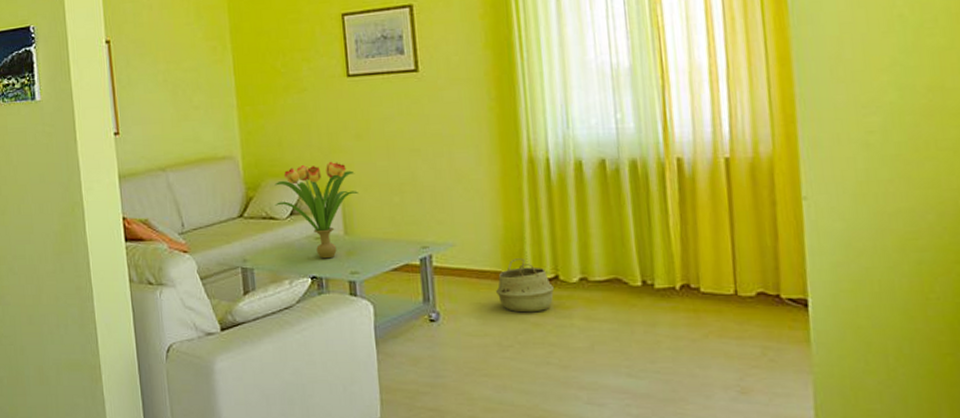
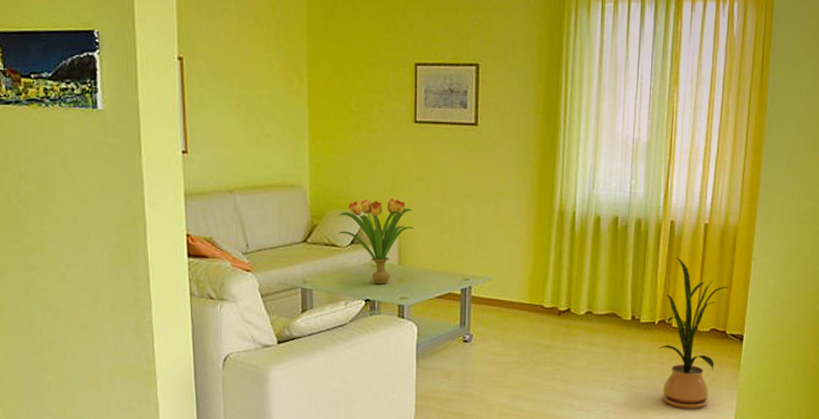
woven basket: present [496,258,555,313] -> none [520,293,566,338]
house plant: none [684,203,774,401] -> present [657,257,729,409]

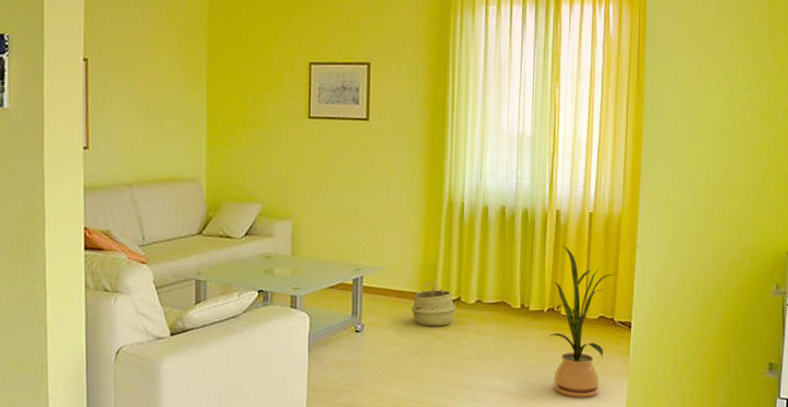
flower arrangement: present [337,199,414,285] -> none [232,191,307,275]
woven basket: none [520,293,566,338] -> present [411,282,457,327]

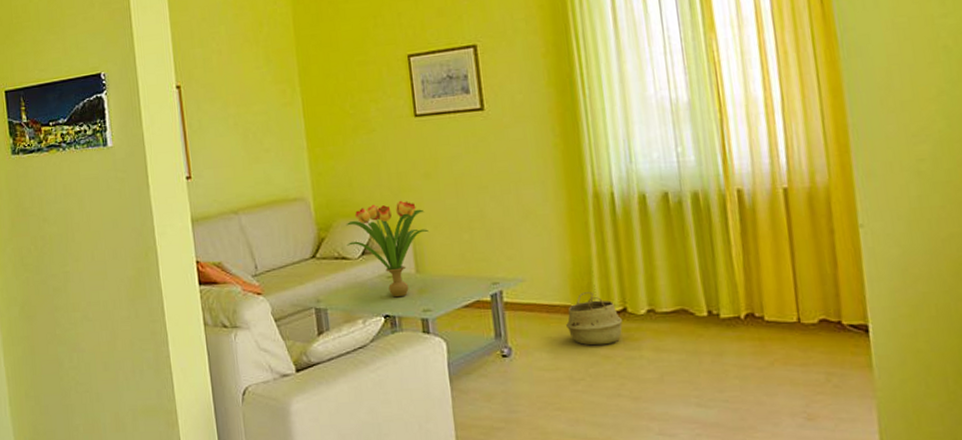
flower arrangement: none [232,191,307,275] -> present [346,201,429,298]
house plant: present [547,245,615,398] -> none [748,233,837,428]

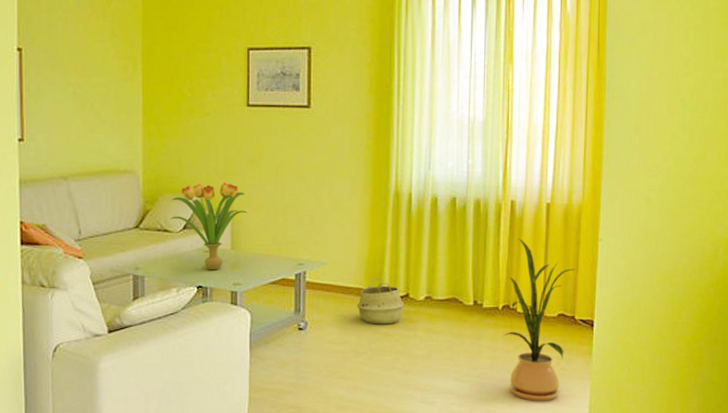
house plant: none [748,233,837,428] -> present [502,238,575,401]

